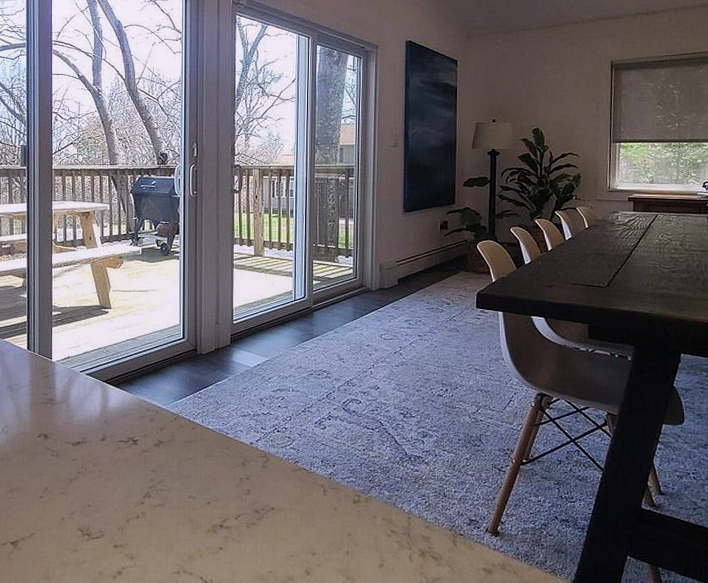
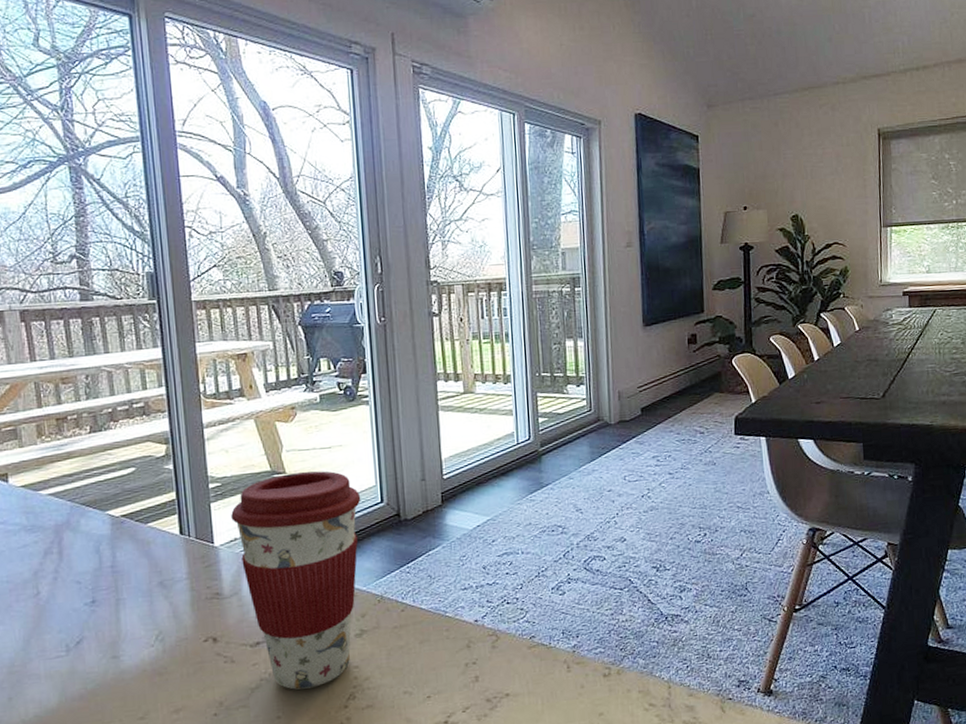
coffee cup: none [67,308,167,484] -> present [231,470,361,690]

